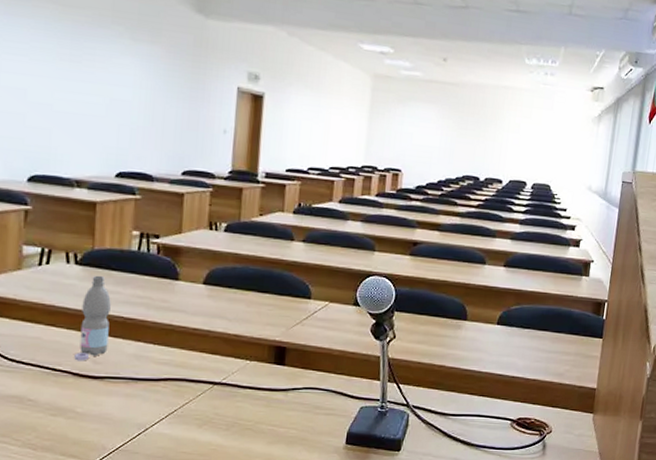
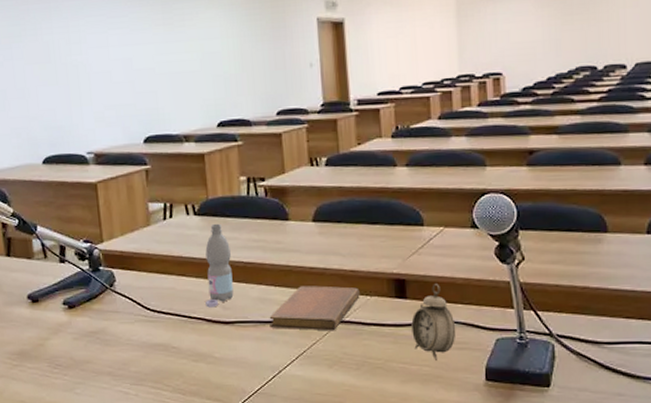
notebook: none [142,346,241,392] -> present [269,286,360,331]
alarm clock: none [284,353,327,424] -> present [411,284,456,360]

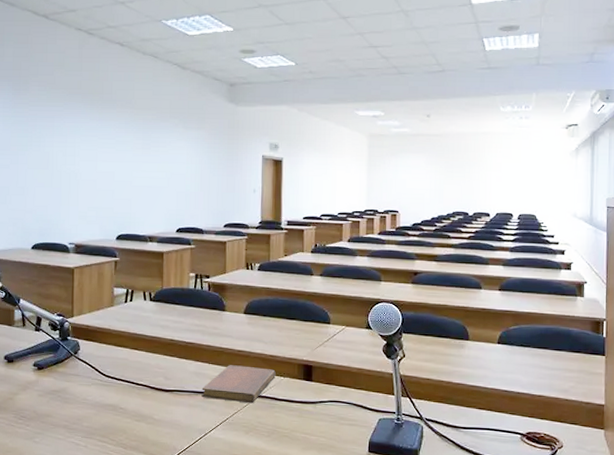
water bottle: present [205,223,234,308] -> none [151,309,176,378]
alarm clock: present [411,284,456,360] -> none [314,371,349,433]

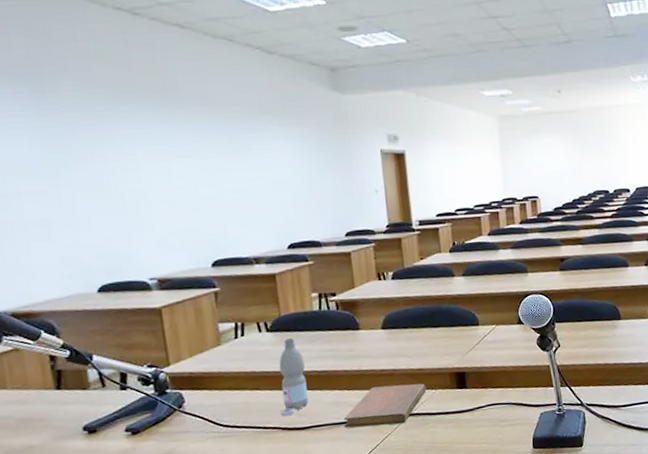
water bottle: none [151,309,176,378] -> present [279,337,309,417]

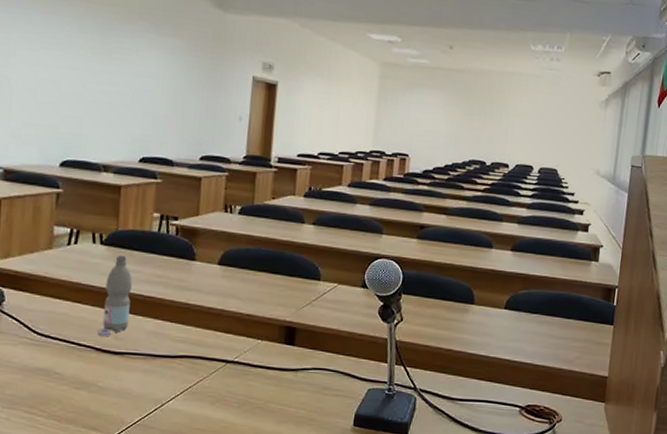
notebook: present [343,383,426,428] -> none [159,324,252,370]

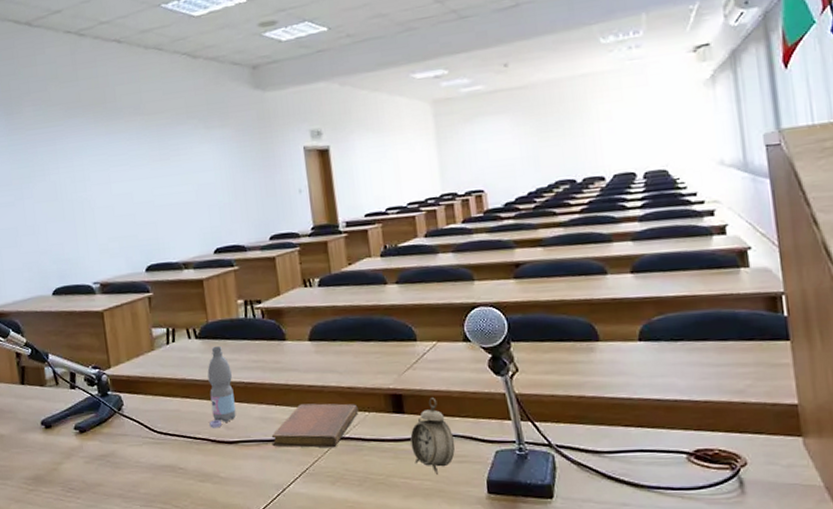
notebook: none [159,324,252,370] -> present [271,403,359,448]
alarm clock: none [294,334,335,405] -> present [410,398,456,474]

